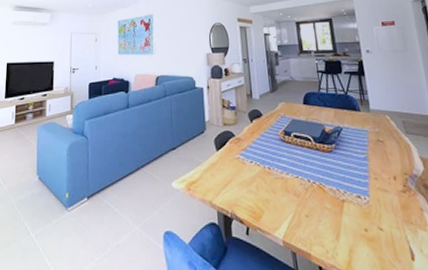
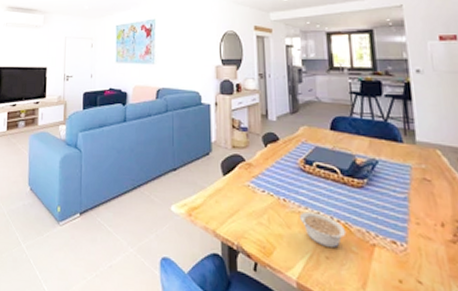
legume: none [282,177,321,207] -> present [299,211,347,249]

